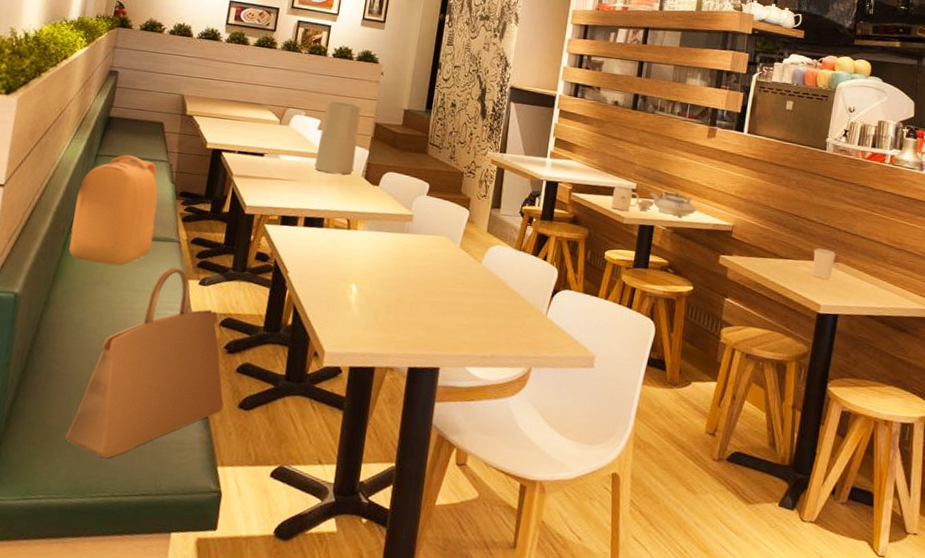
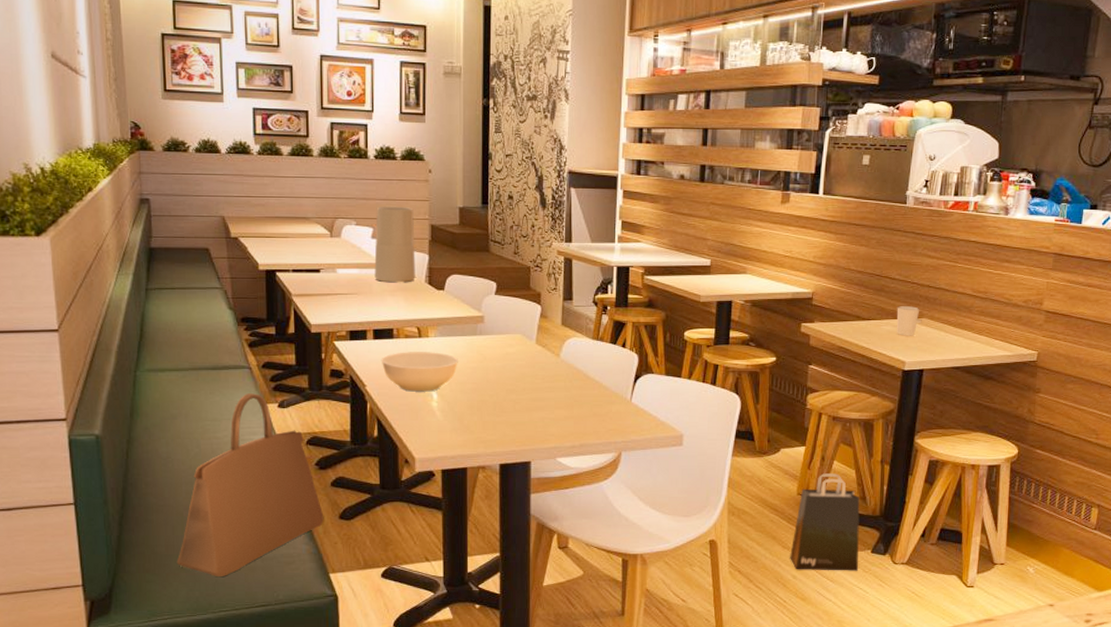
backpack: present [69,155,158,266] -> none [135,286,224,398]
bowl: none [307,242,382,285] -> present [381,352,458,392]
mug: present [611,186,640,211] -> none [686,264,715,289]
teapot: present [637,191,697,219] -> none [713,265,775,290]
shopping bag: none [694,413,770,525] -> present [790,473,860,571]

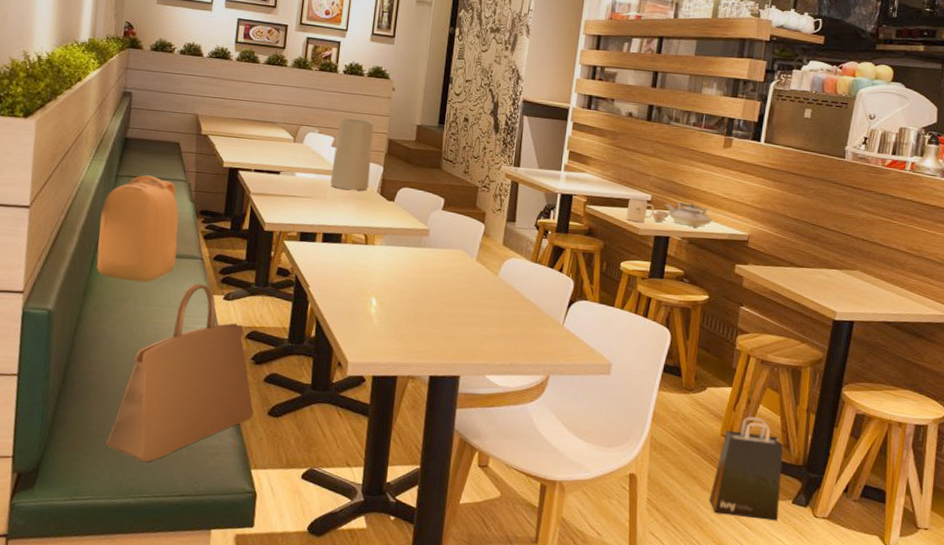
backpack: none [135,286,224,398] -> present [97,175,179,283]
bowl: present [381,352,458,392] -> none [326,257,400,298]
mug: none [686,264,715,289] -> present [626,197,655,222]
teapot: none [713,265,775,290] -> present [652,202,713,229]
cup: present [896,305,922,336] -> none [829,255,855,287]

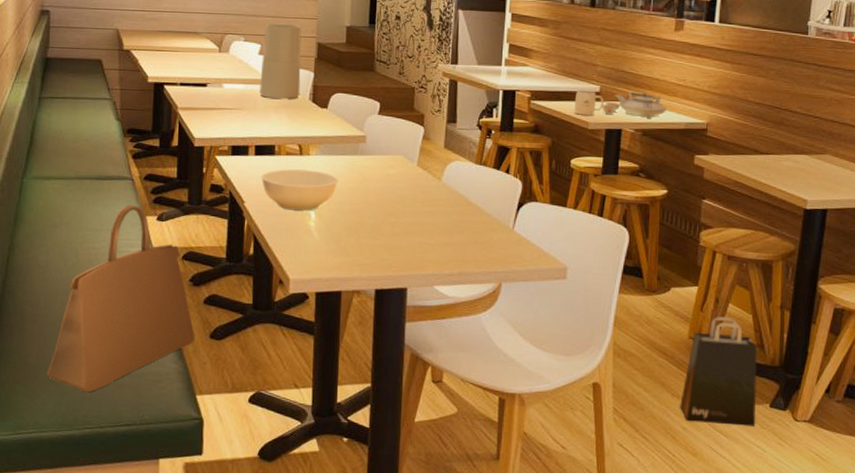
backpack: present [97,175,179,283] -> none [25,95,108,207]
bowl: none [326,257,400,298] -> present [261,169,338,211]

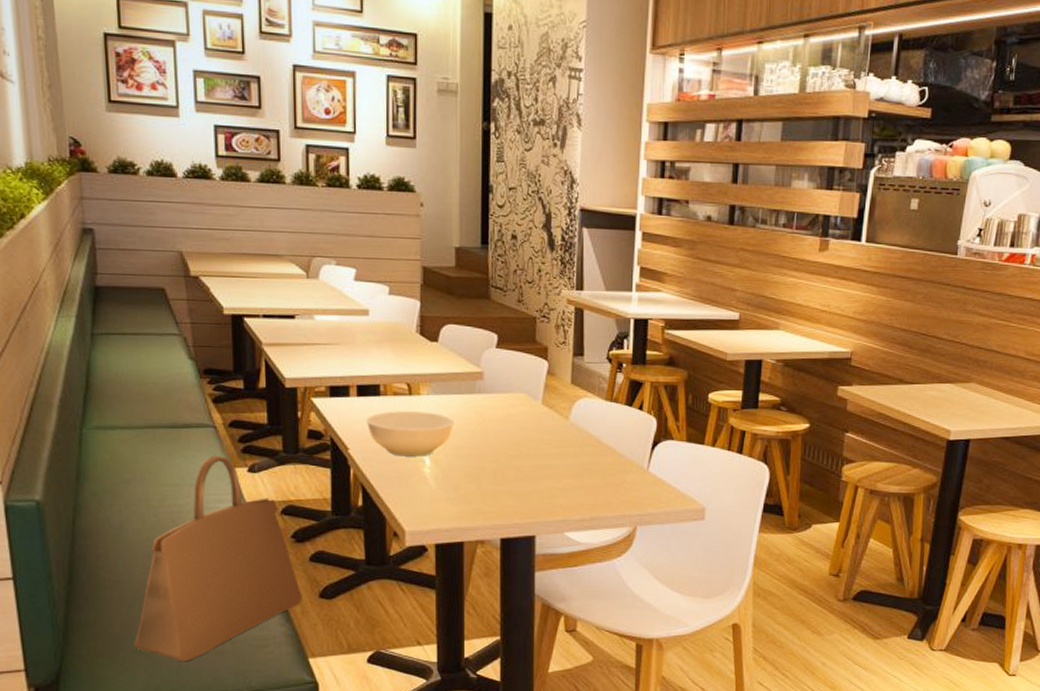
vase: present [259,24,302,100] -> none [358,244,405,333]
mug: present [574,90,605,116] -> none [711,318,744,346]
teapot: present [602,92,668,119] -> none [741,319,811,349]
shopping bag: present [680,317,758,426] -> none [820,552,897,658]

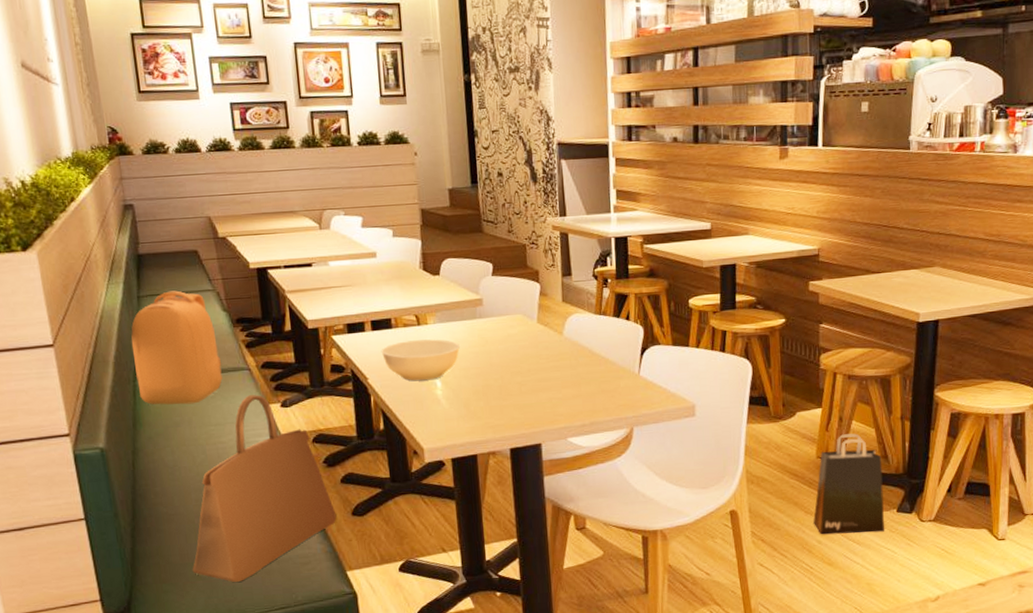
backpack: none [80,331,184,460] -> present [131,290,223,405]
shopping bag: none [820,552,897,658] -> present [813,433,885,534]

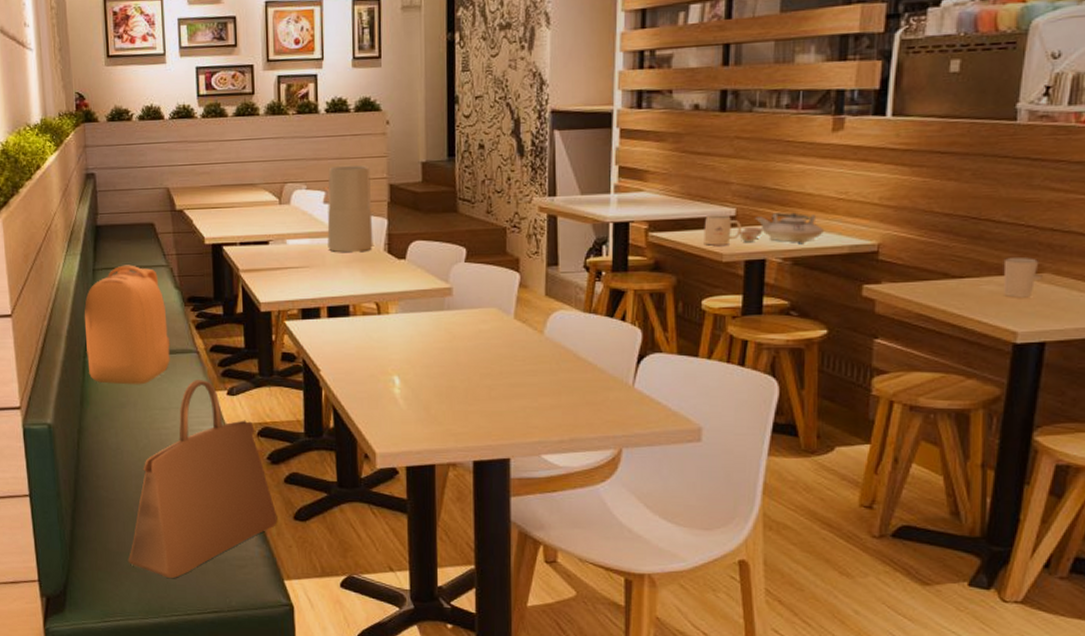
vase: none [364,192,410,272] -> present [327,165,373,253]
bowl: present [381,339,460,381] -> none [336,331,423,377]
mug: none [687,228,717,254] -> present [704,215,742,246]
teapot: none [714,225,779,251] -> present [739,212,825,245]
shopping bag: present [813,433,885,534] -> none [850,480,951,609]
cup: none [907,255,934,287] -> present [1003,256,1043,298]

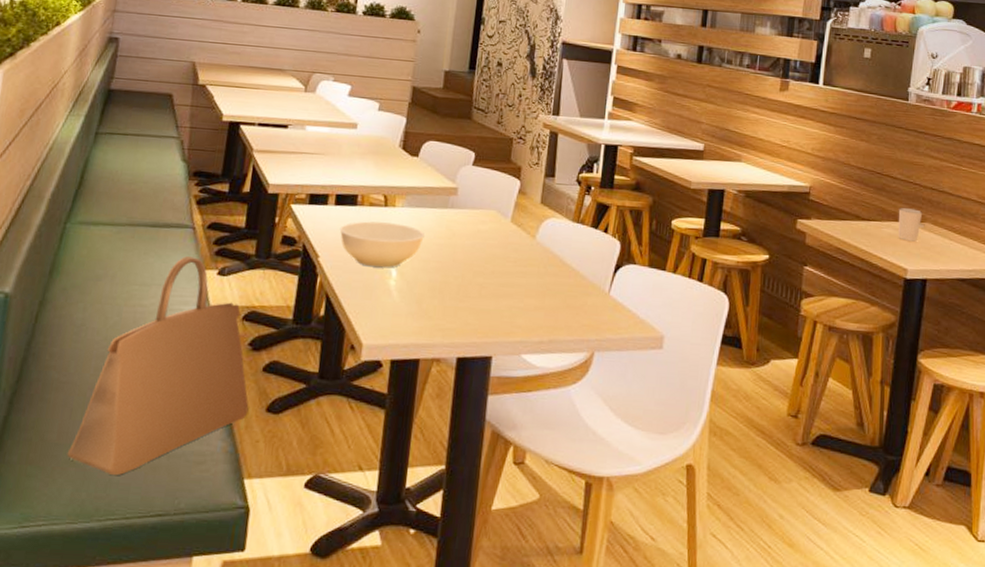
backpack: present [84,265,171,385] -> none [67,131,168,258]
vase: present [327,165,373,253] -> none [345,64,397,146]
bowl: none [336,331,423,377] -> present [339,221,425,268]
mug: present [704,215,742,246] -> none [677,147,708,175]
teapot: present [739,212,825,245] -> none [705,151,771,181]

